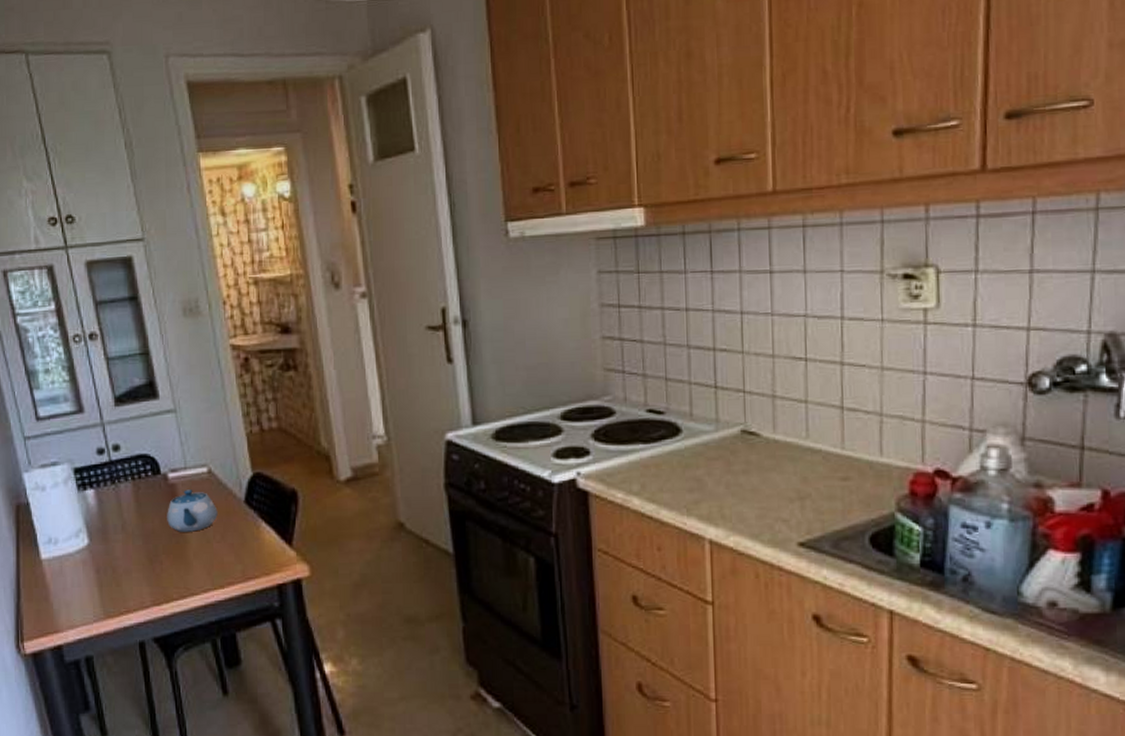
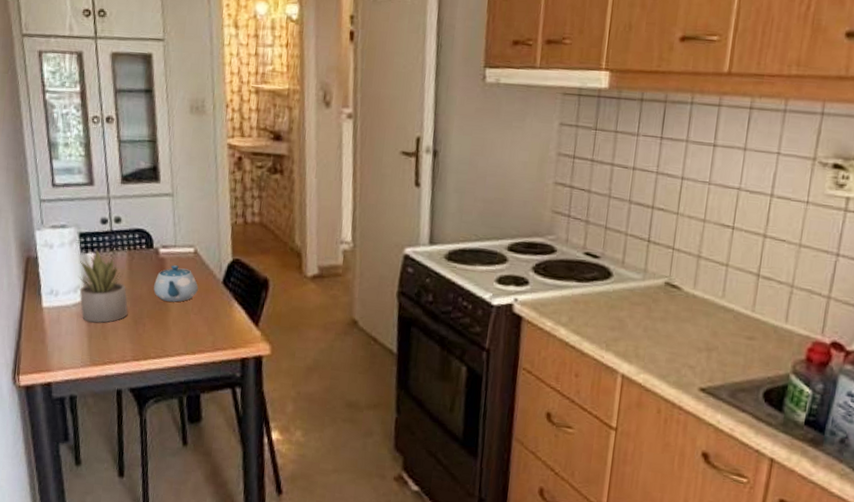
succulent plant: none [79,485,141,569] -> present [79,250,128,324]

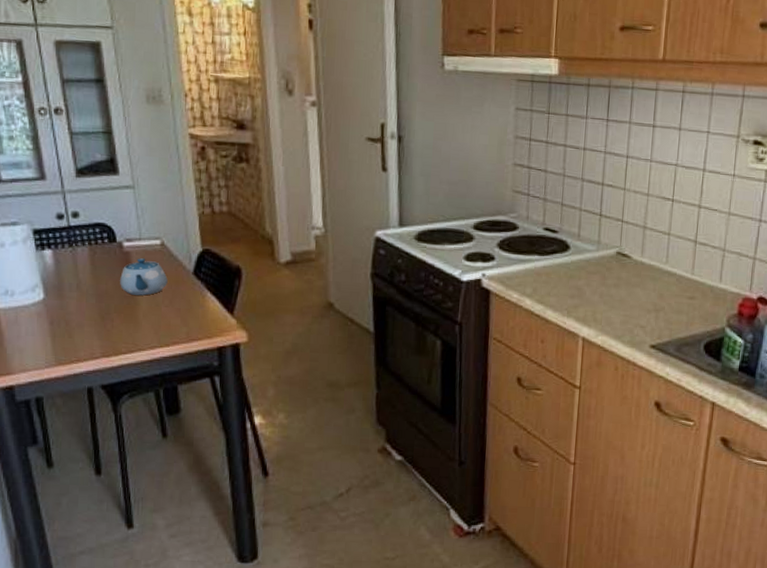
succulent plant: present [79,250,128,324] -> none [36,246,94,322]

